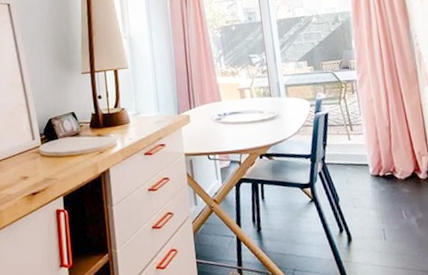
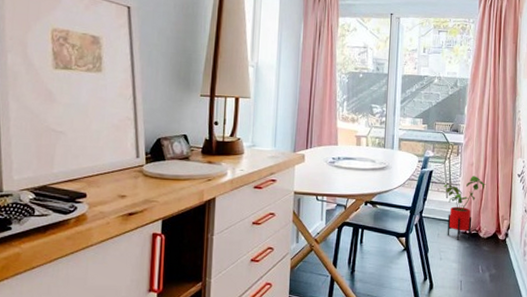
house plant: none [343,112,392,185] -> present [444,175,486,240]

